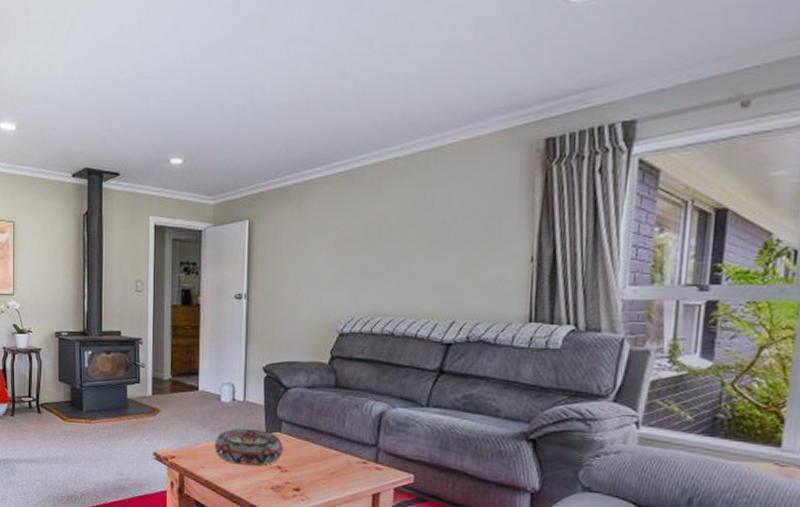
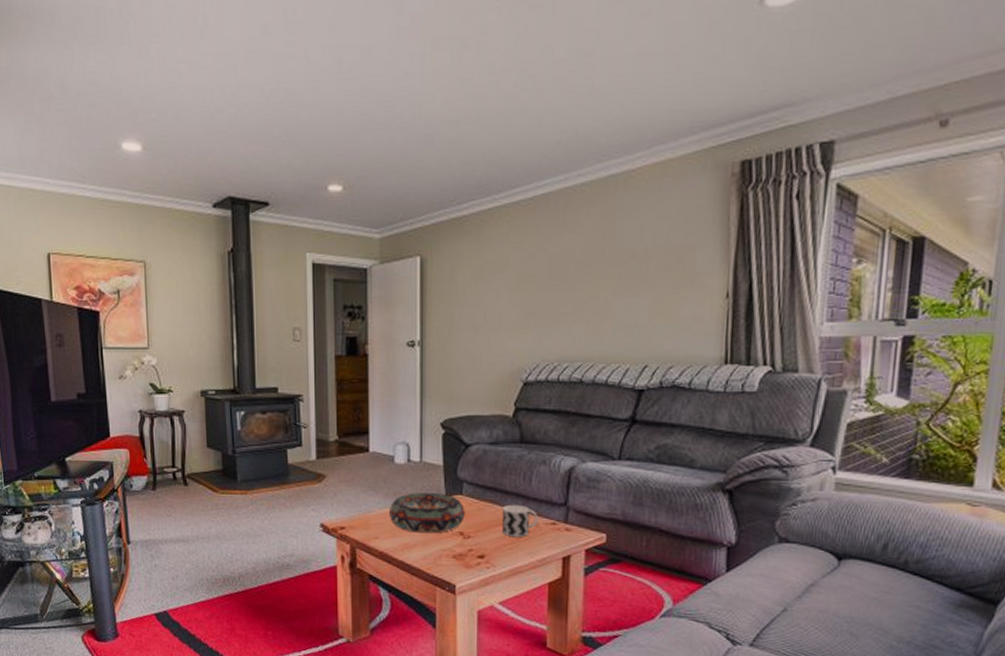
cup: none [317,443,350,474] -> present [502,504,538,538]

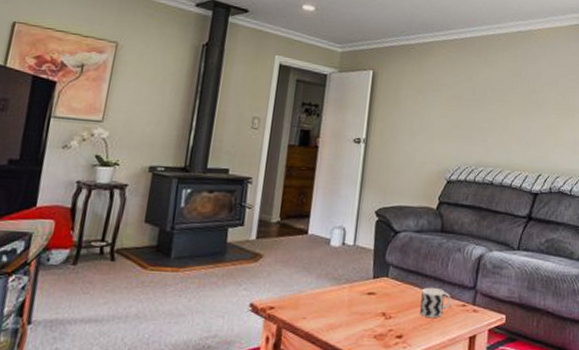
decorative bowl: present [390,493,465,534] -> none [319,274,389,314]

